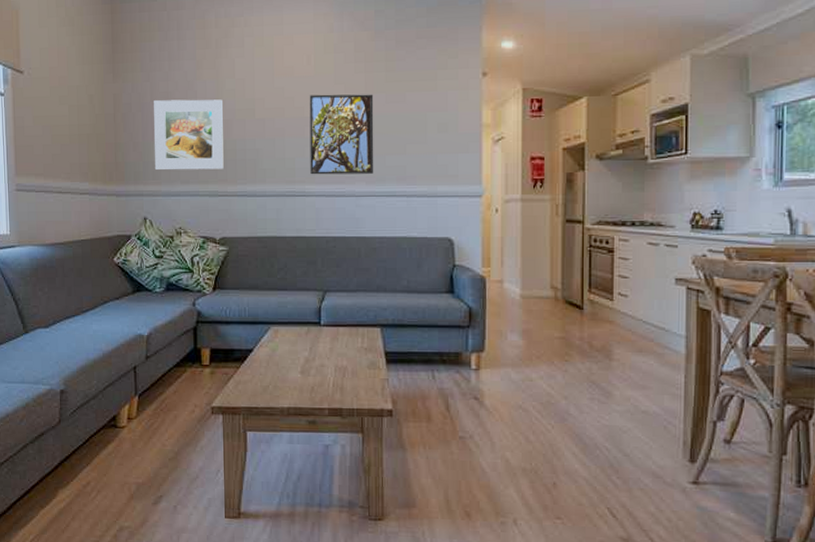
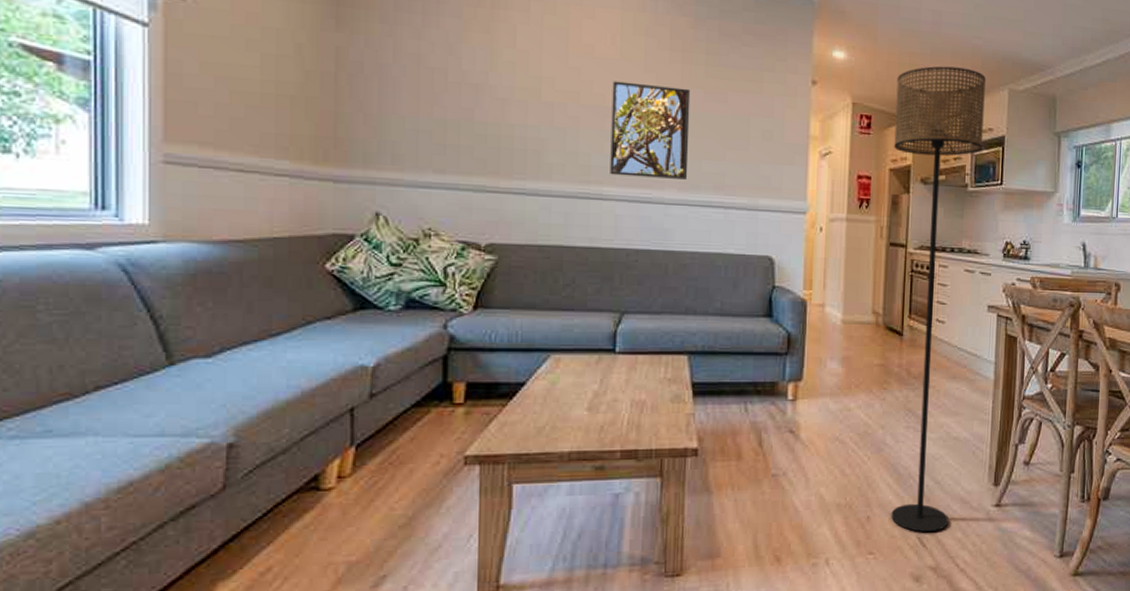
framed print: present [154,99,225,171] -> none [394,62,499,159]
floor lamp: none [567,39,664,504] -> present [891,66,986,533]

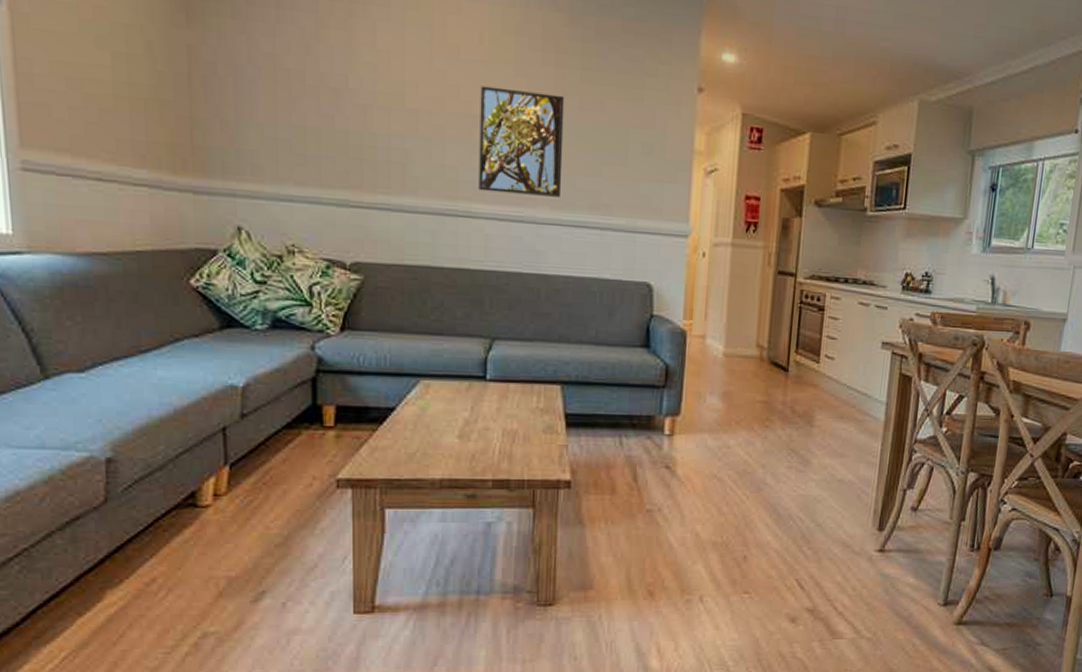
floor lamp: present [891,66,986,533] -> none [768,72,894,575]

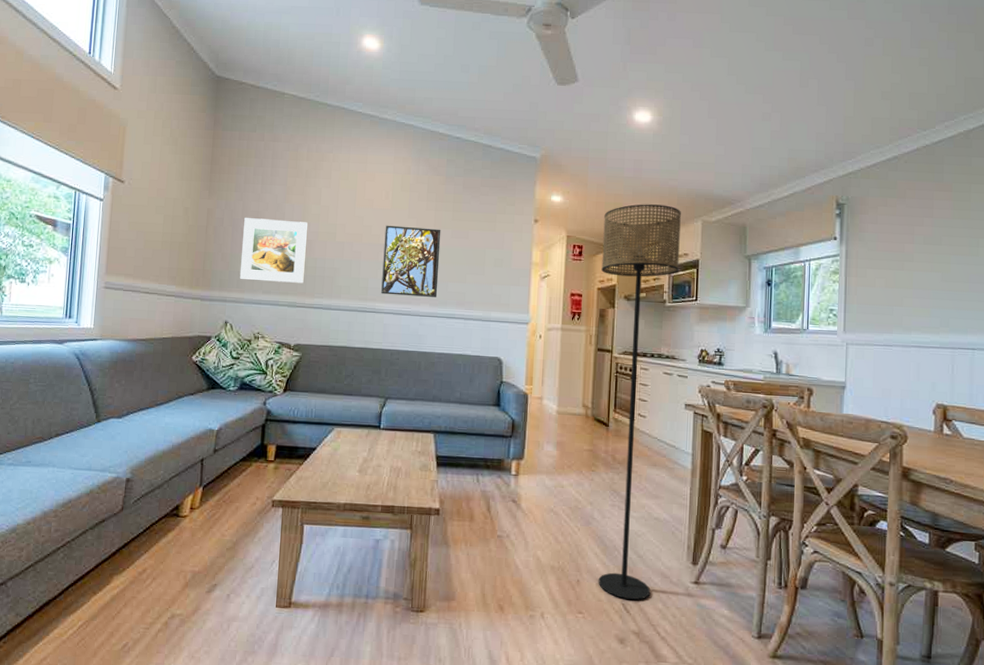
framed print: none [253,63,360,171] -> present [239,218,309,283]
floor lamp: none [768,72,894,575] -> present [598,204,681,601]

